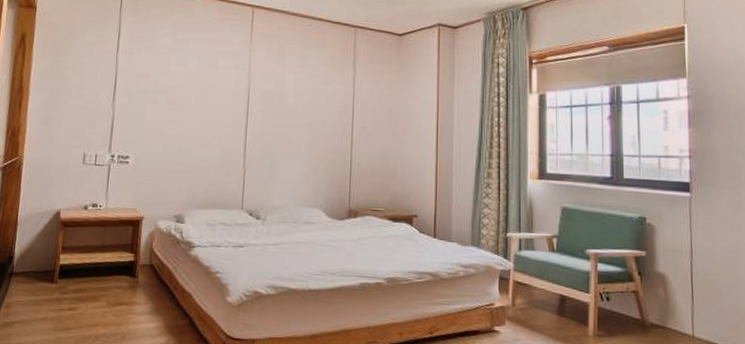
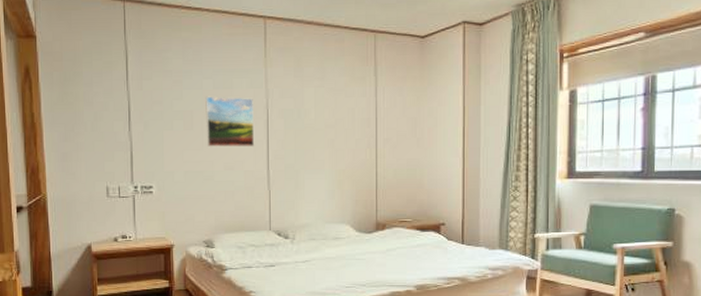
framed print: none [187,74,236,126] -> present [205,96,255,148]

